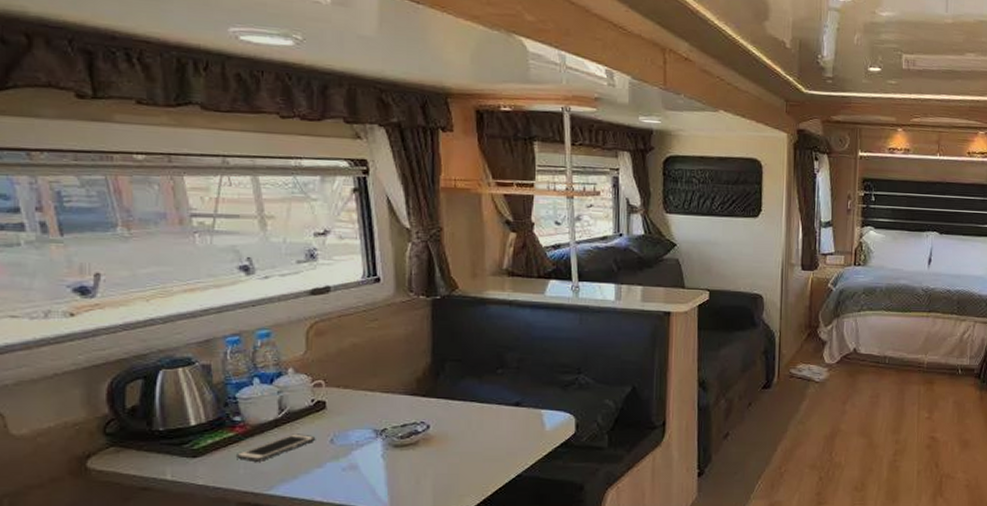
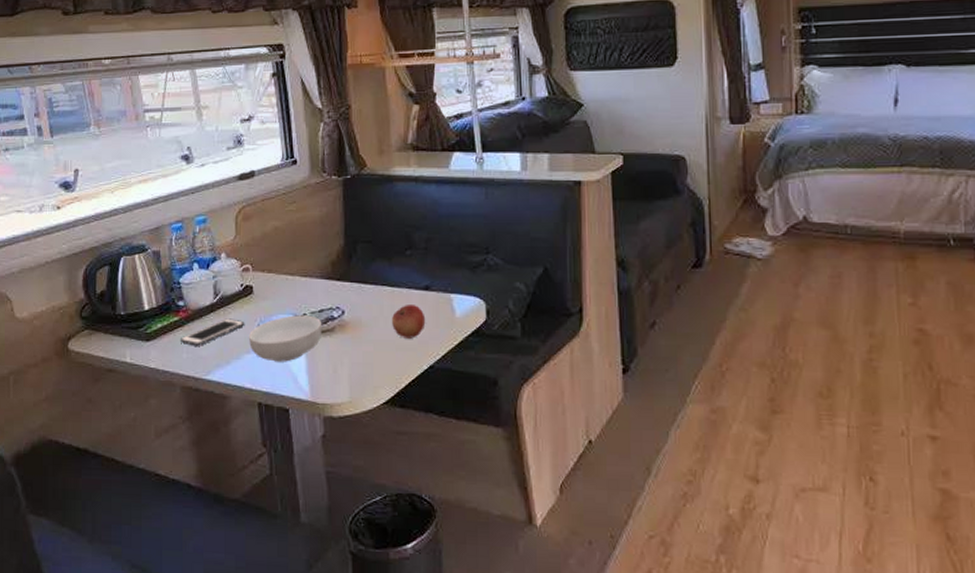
cereal bowl: none [319,430,405,475] -> present [248,315,323,362]
apple: none [479,419,515,450] -> present [391,305,426,339]

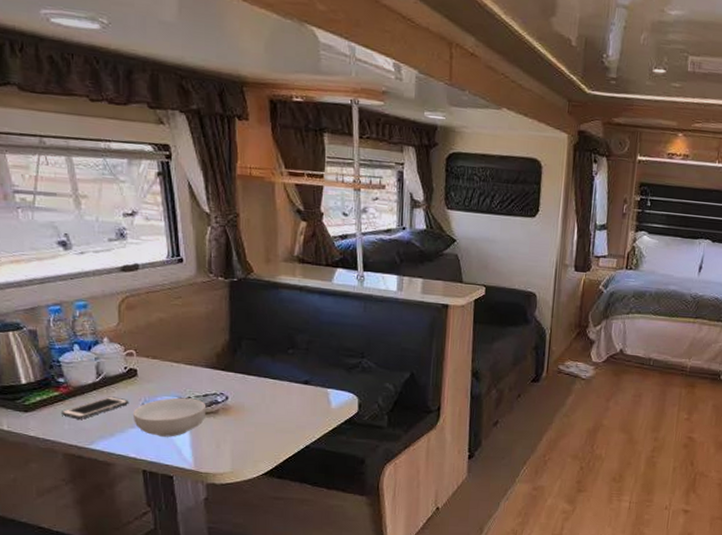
apple: present [391,305,426,339] -> none [272,395,304,423]

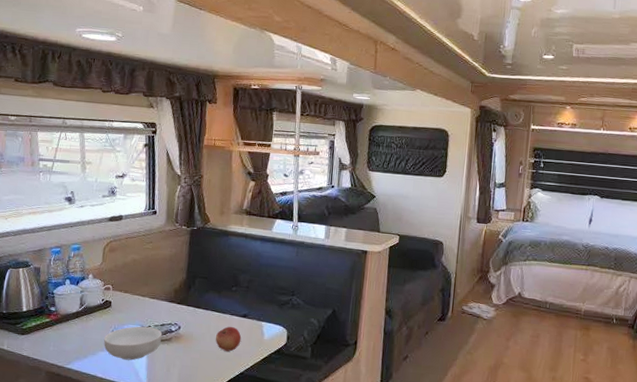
cell phone: present [60,396,129,419] -> none [49,323,102,342]
apple: none [272,395,304,423] -> present [215,326,242,352]

